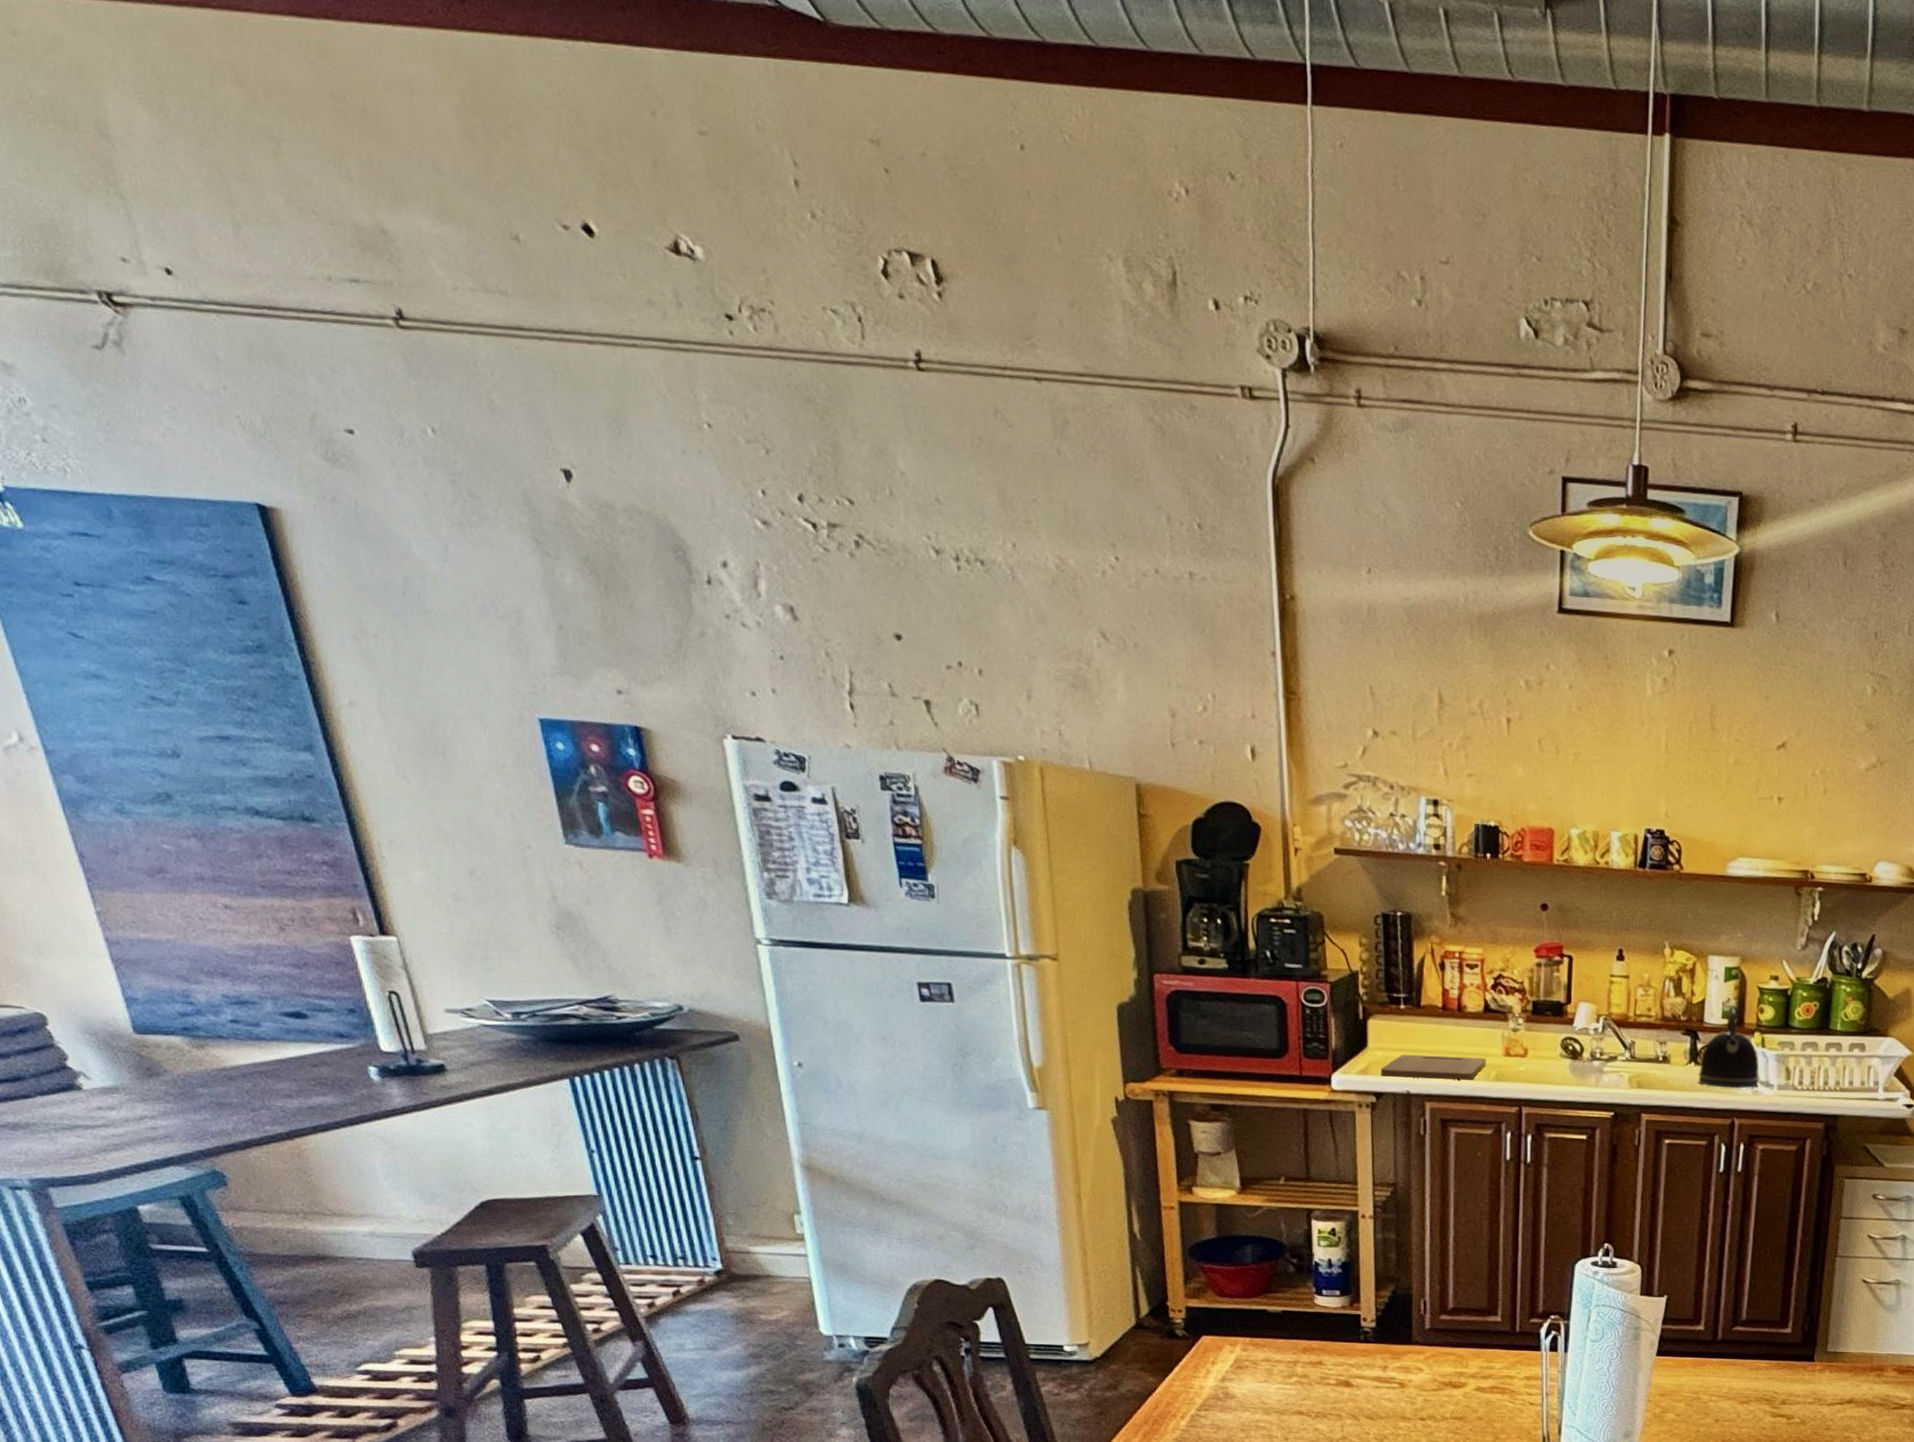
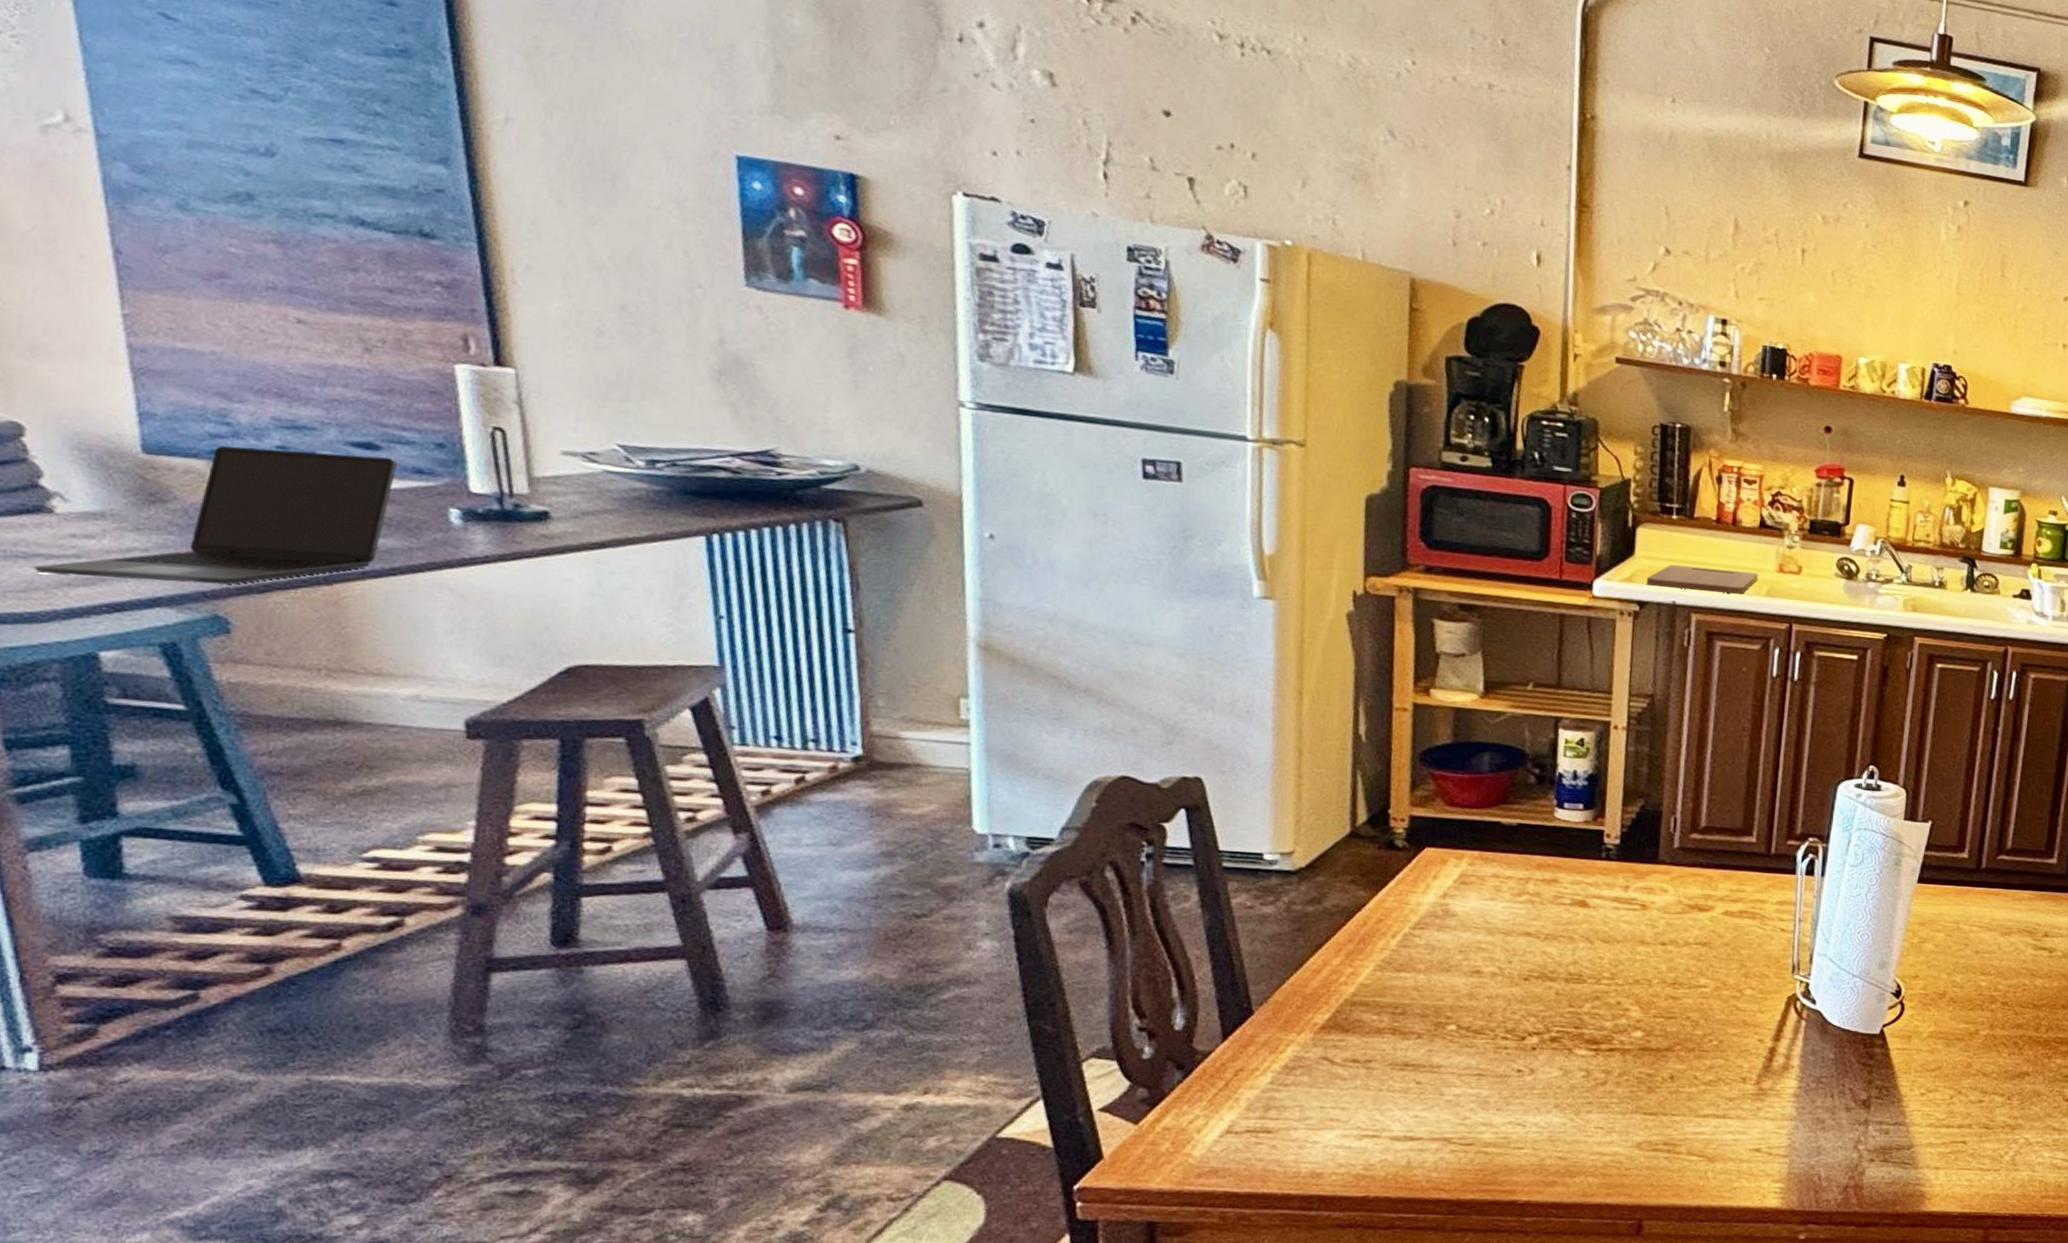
laptop: none [77,1022,323,1144] -> present [33,446,398,584]
kettle: present [1698,1006,1760,1089] -> none [1973,537,2035,618]

